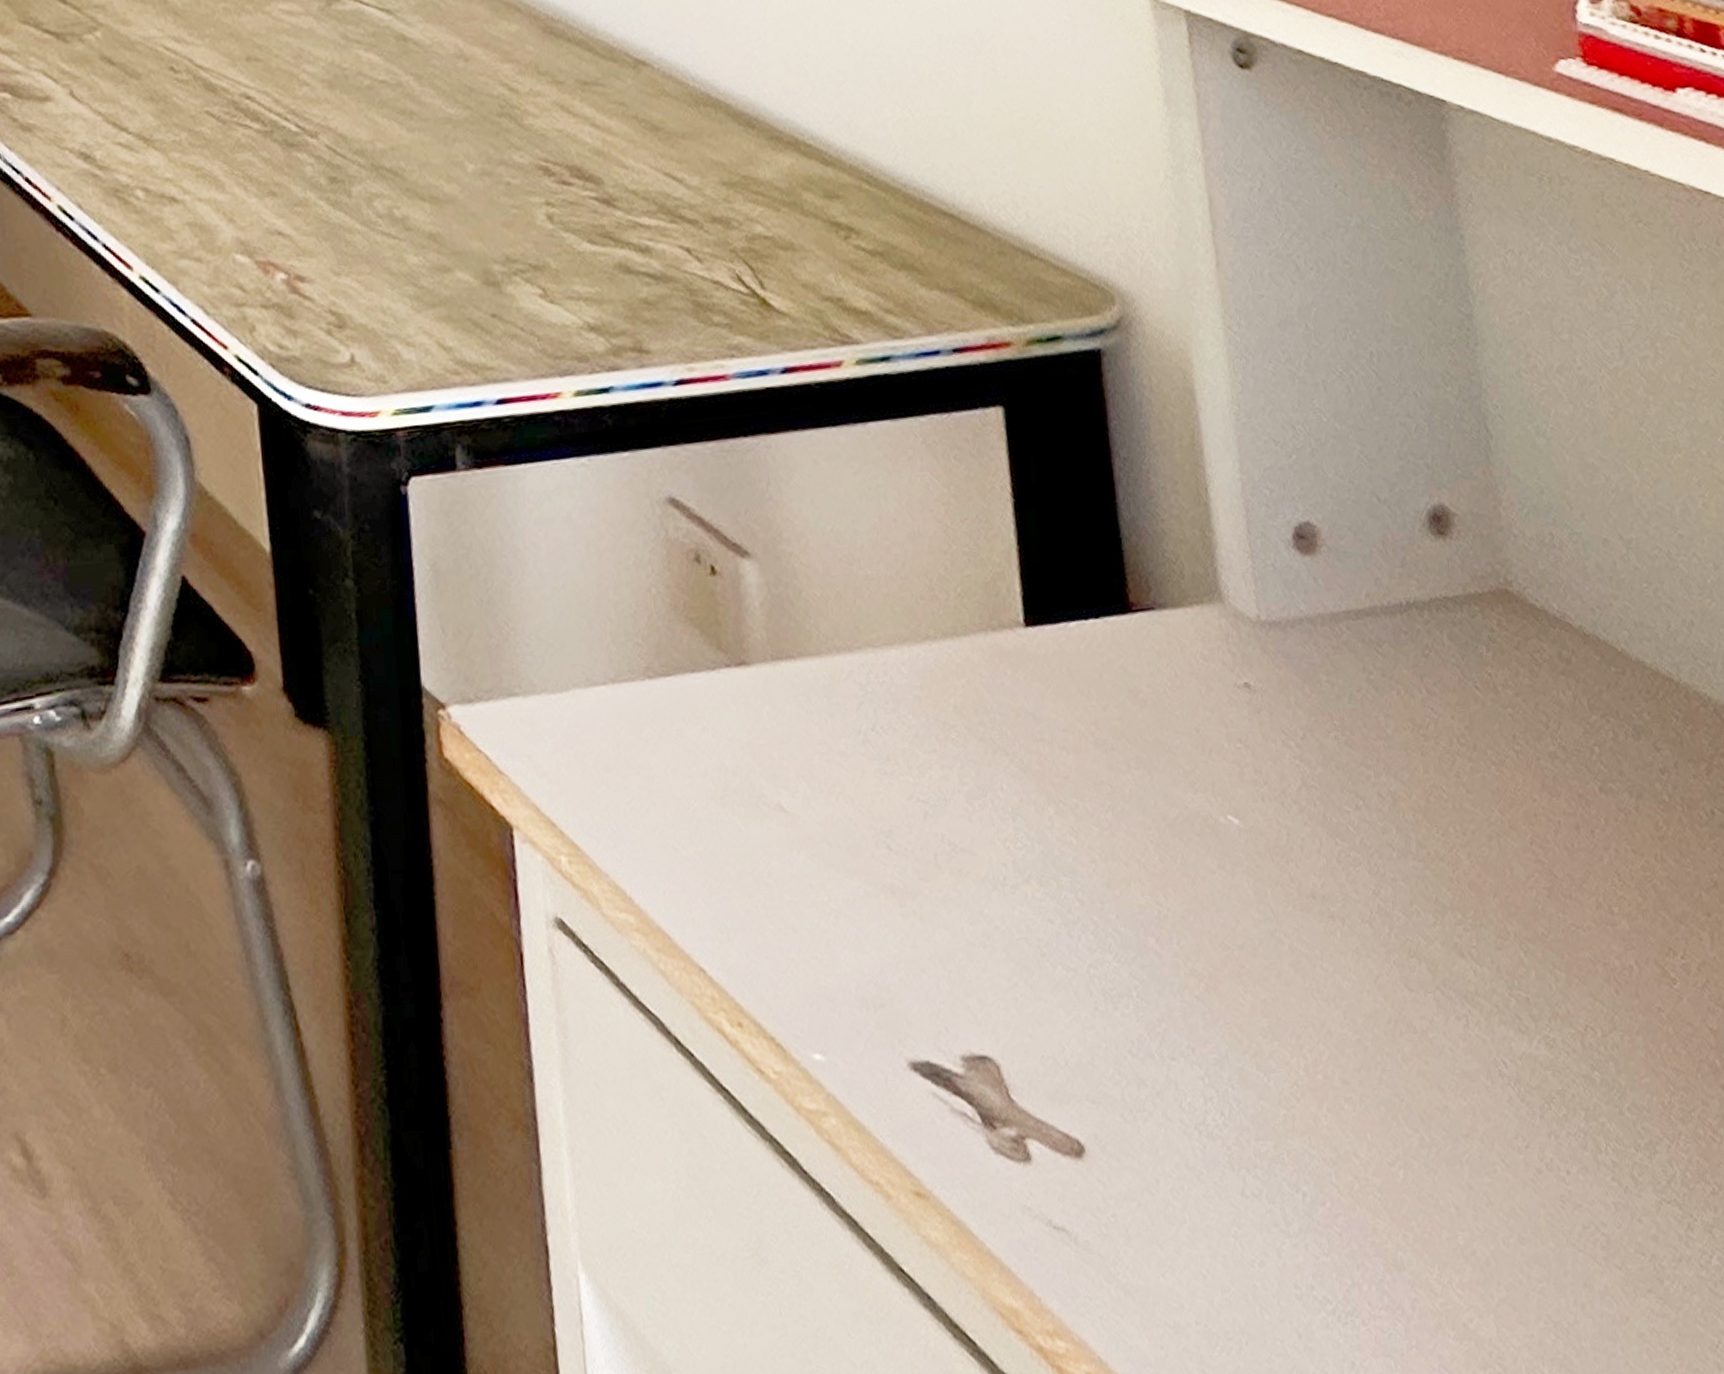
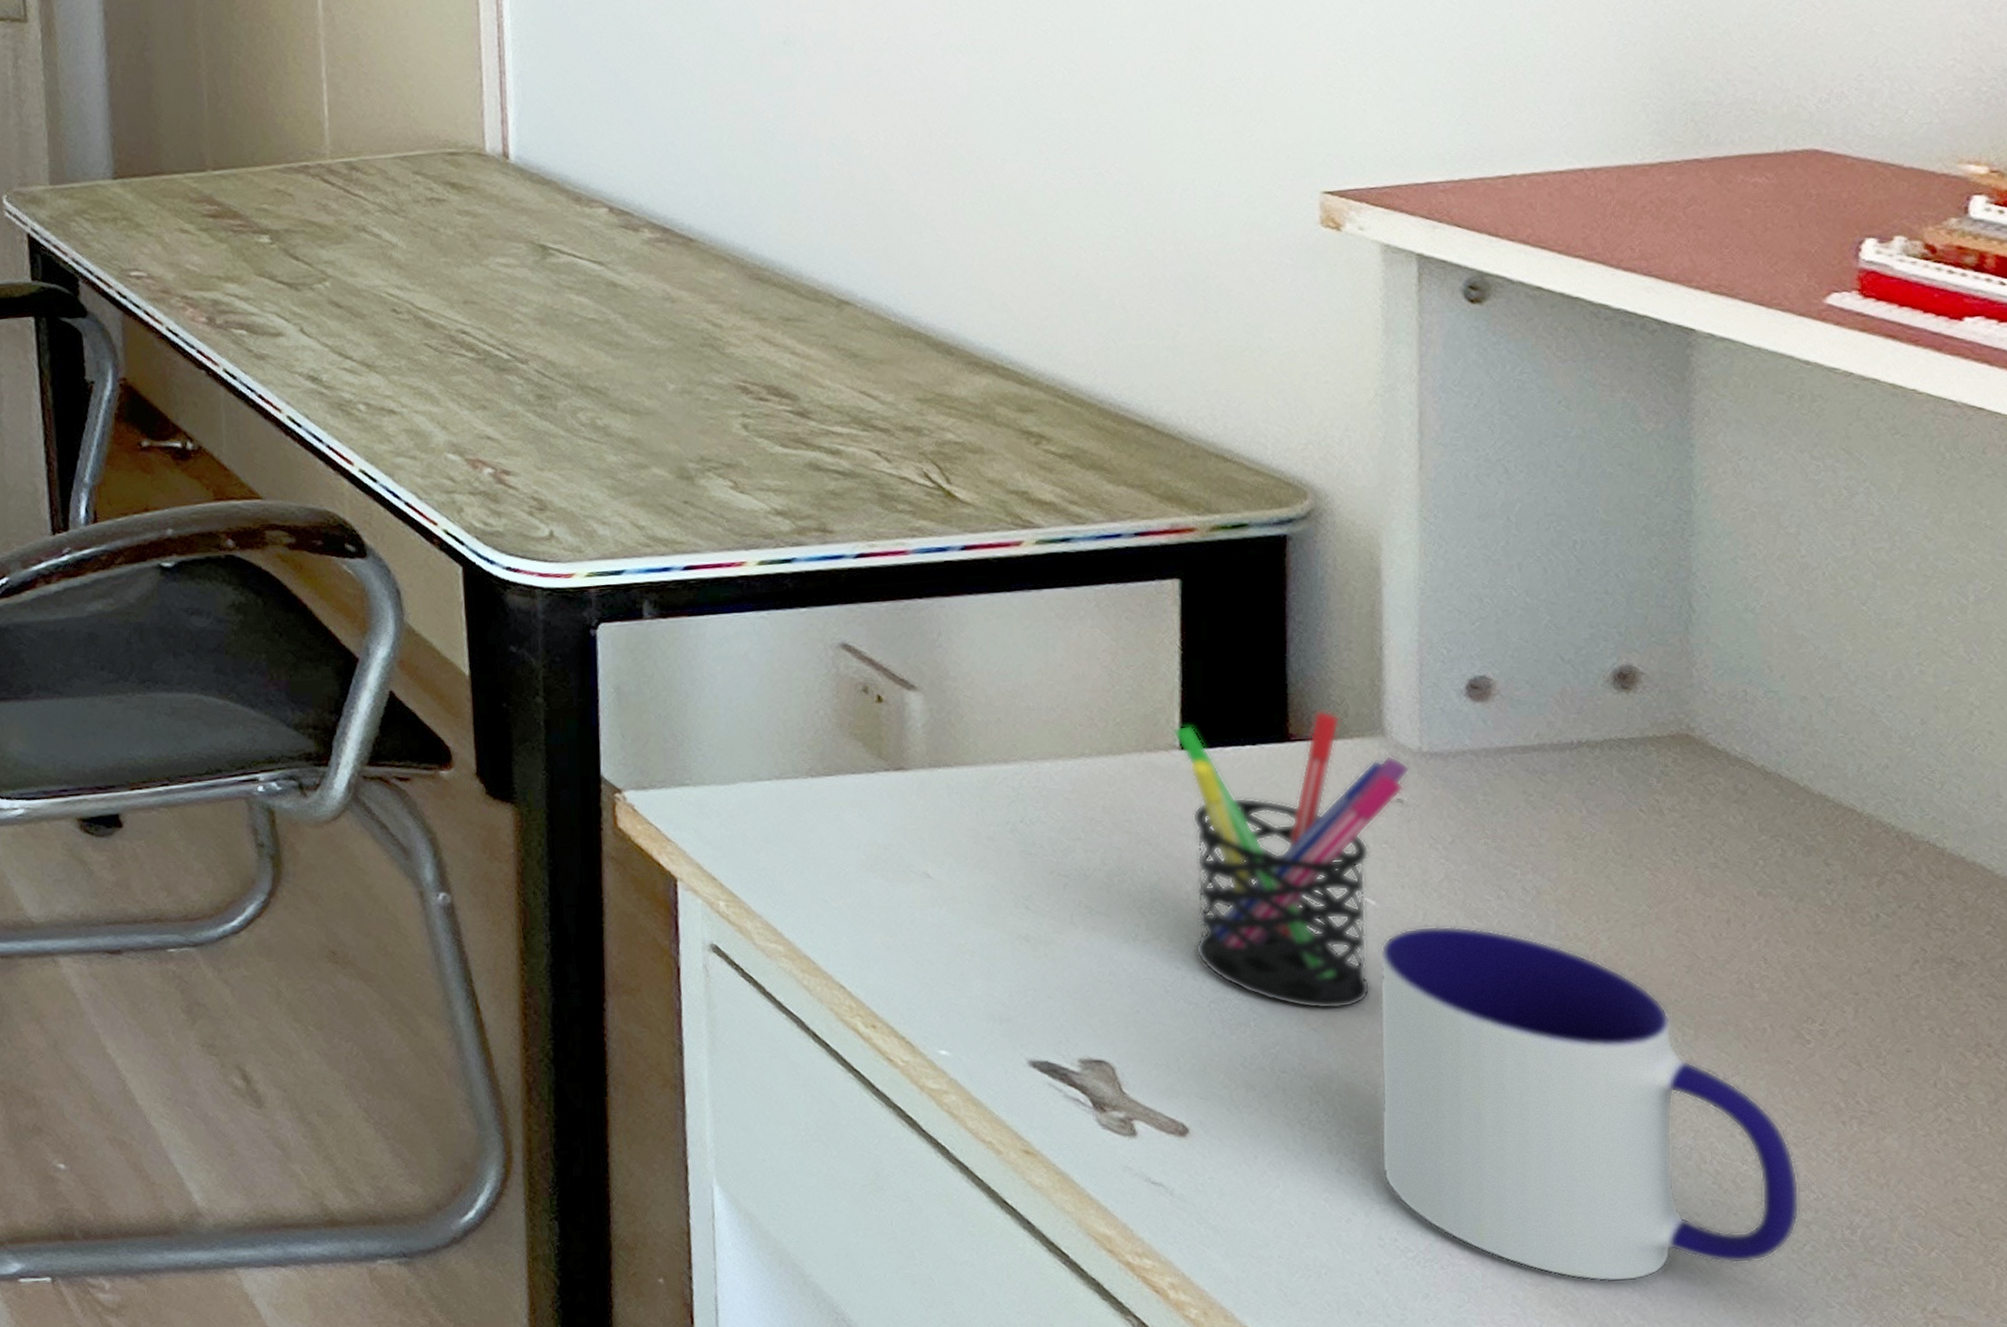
pen holder: none [1014,570,1252,970] -> present [1172,710,1409,1010]
mug: none [1250,847,1701,1328] -> present [1379,925,1800,1283]

